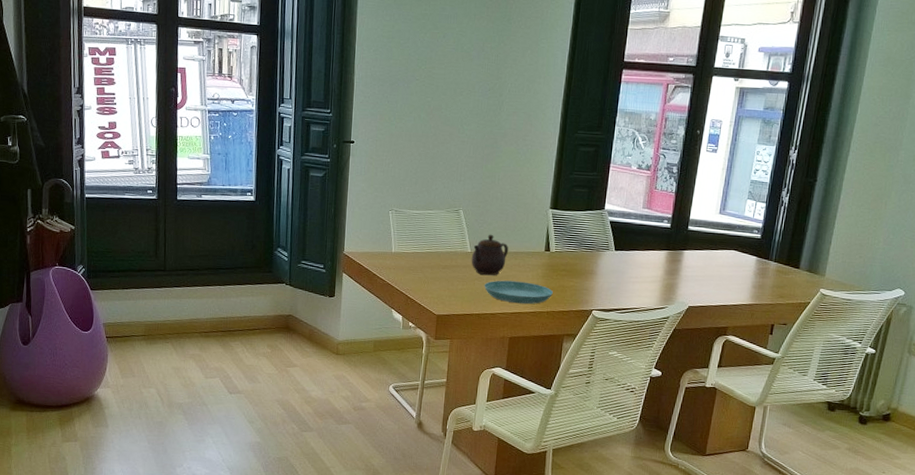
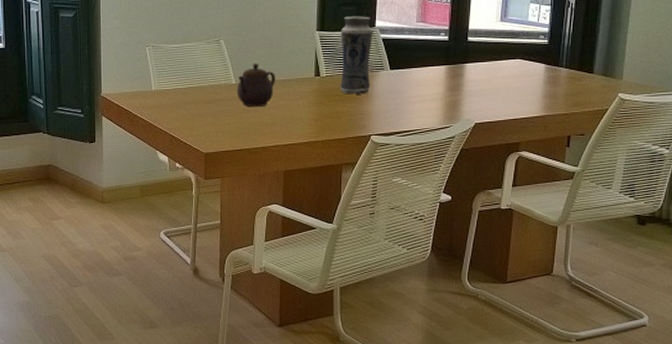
saucer: present [484,280,553,305] -> none [252,111,327,135]
vase: none [567,197,601,272] -> present [340,16,372,94]

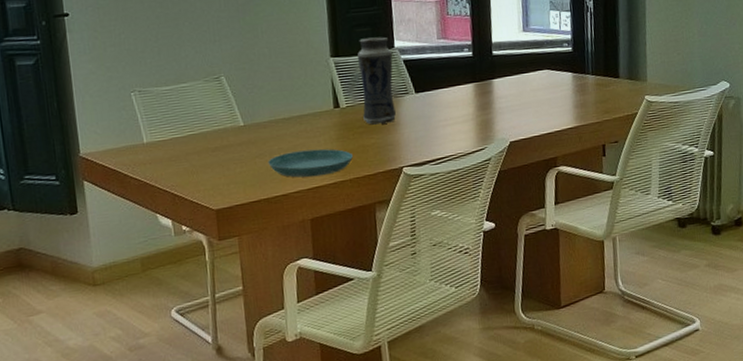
teapot: present [236,63,275,107] -> none [245,99,290,150]
saucer: none [252,111,327,135] -> present [268,149,353,178]

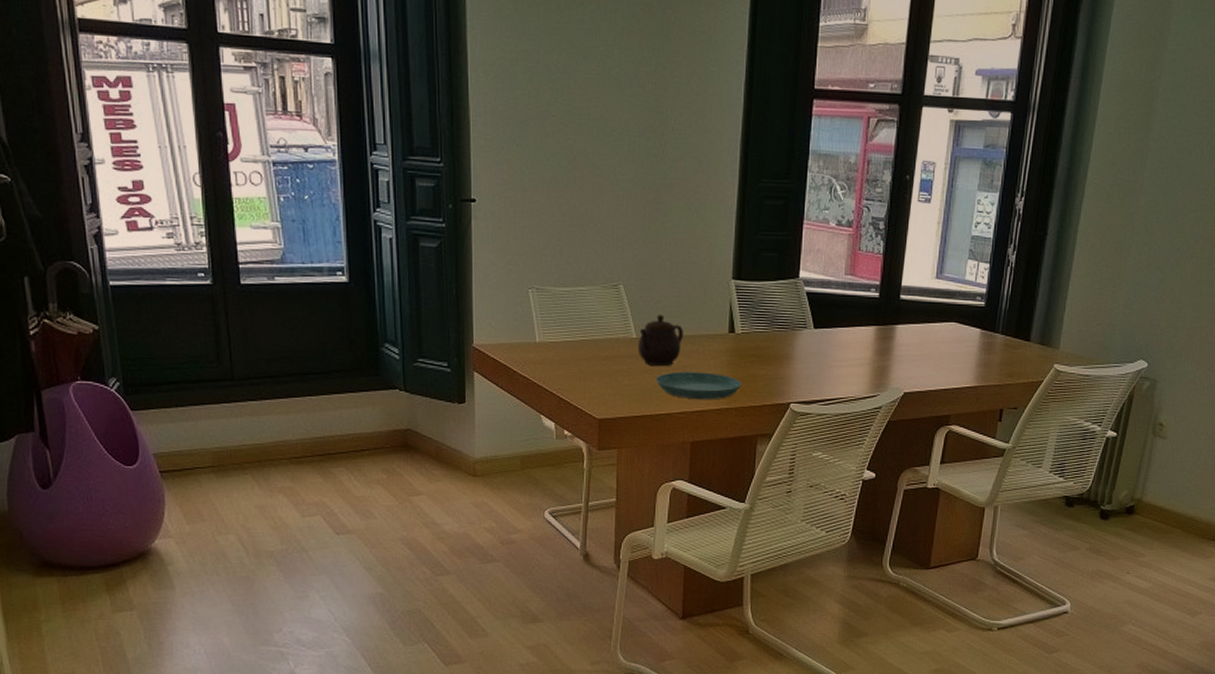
teapot: none [245,99,290,150] -> present [637,314,683,367]
vase: present [358,37,396,125] -> none [757,264,795,356]

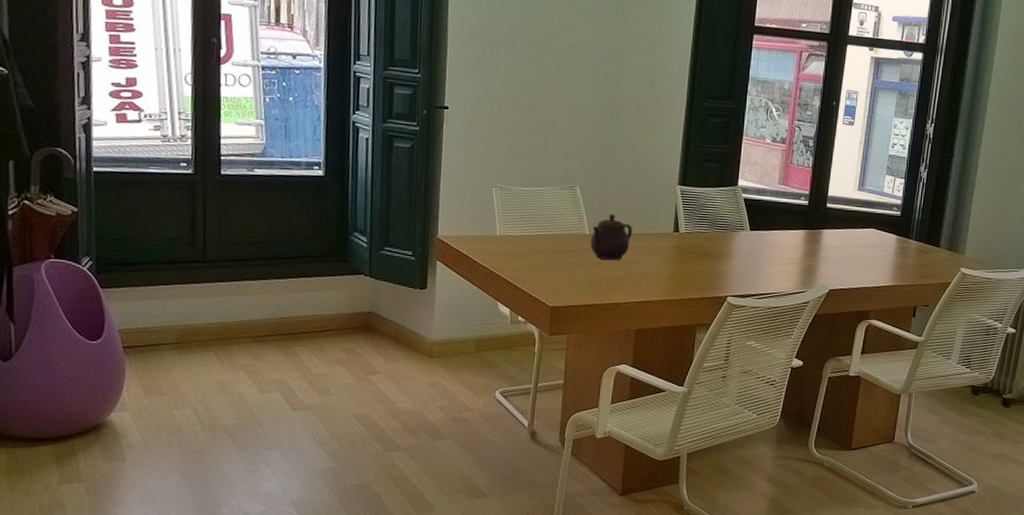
saucer: present [655,371,741,400] -> none [605,265,683,292]

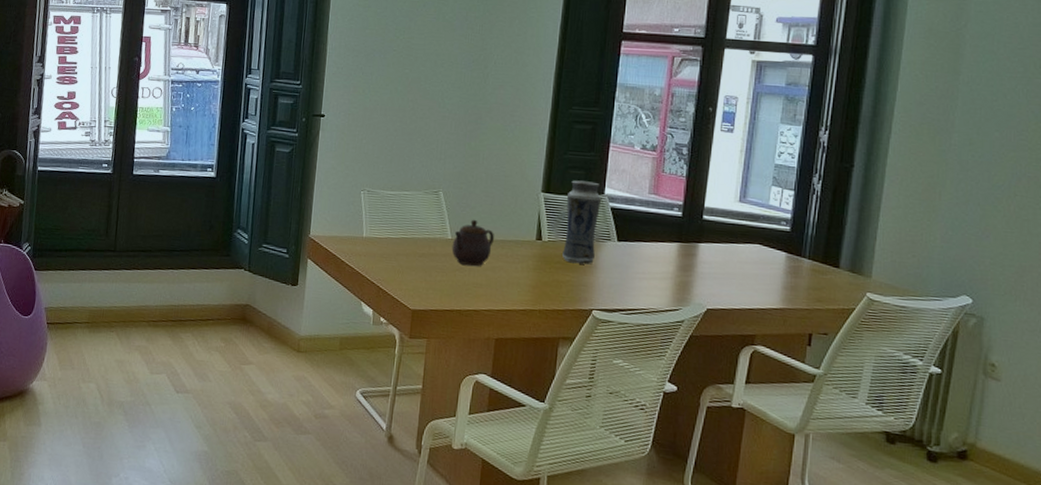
vase: none [699,172,734,254] -> present [562,180,601,265]

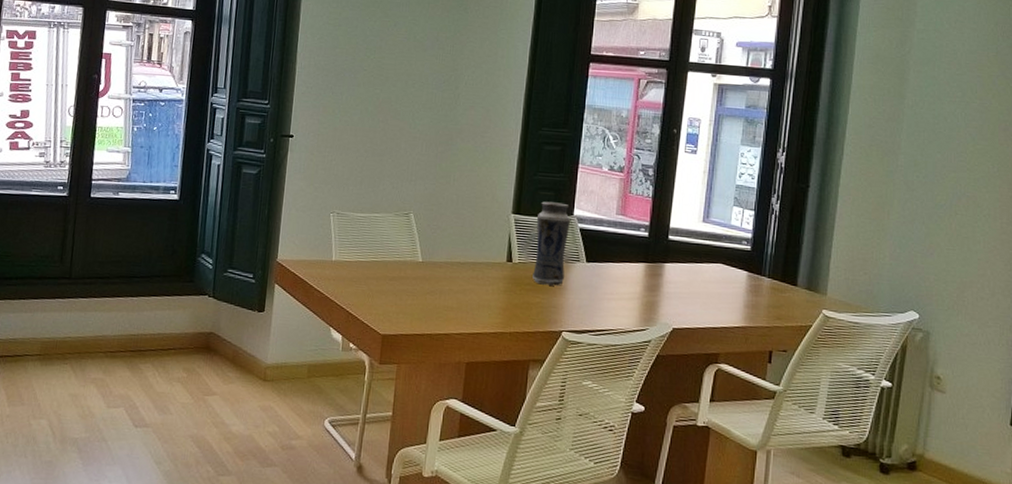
teapot: present [451,219,494,267] -> none [422,241,465,290]

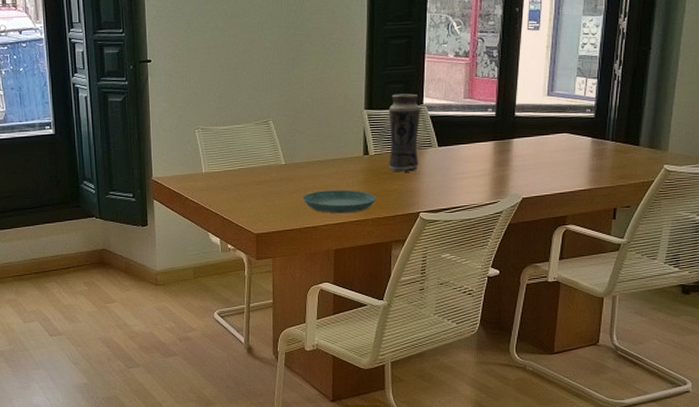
saucer: none [437,295,516,324] -> present [302,190,376,214]

